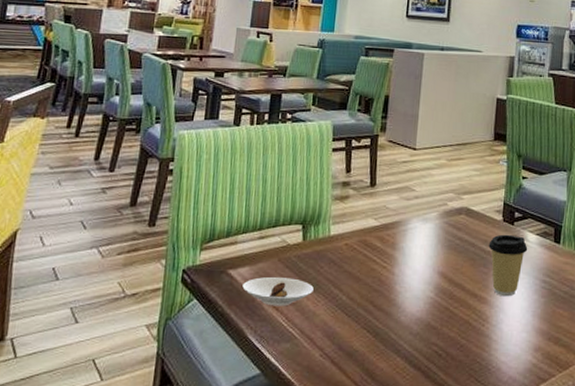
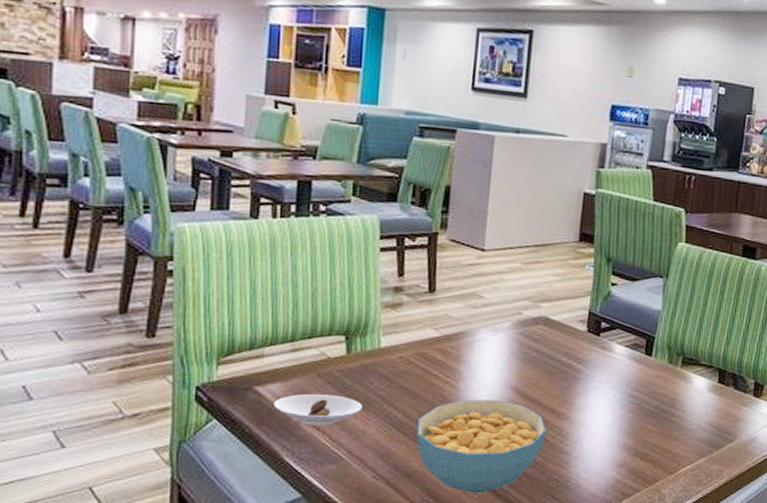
cereal bowl: none [358,283,469,374] -> present [417,400,546,493]
coffee cup: present [488,234,528,297] -> none [570,346,615,412]

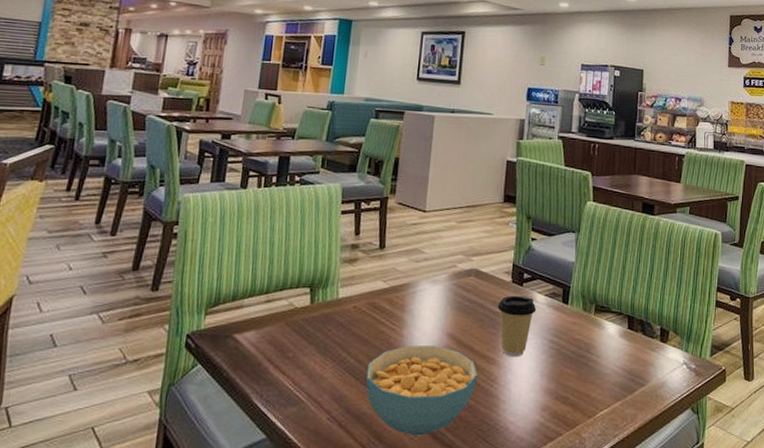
saucer: present [274,394,362,426] -> none [248,341,321,370]
coffee cup: none [570,346,615,412] -> present [497,295,537,357]

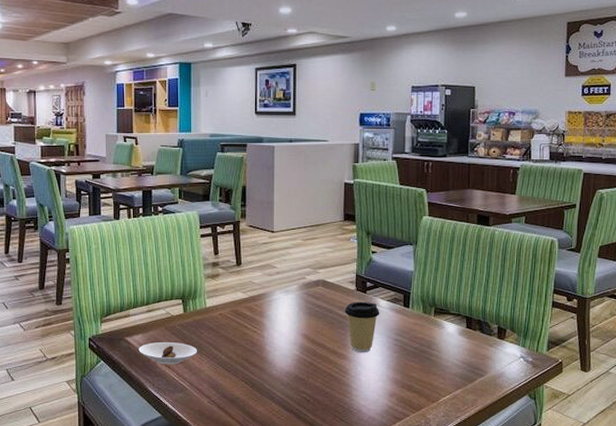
saucer: none [248,341,321,370] -> present [138,342,197,365]
cereal bowl: present [366,346,478,436] -> none [237,345,331,416]

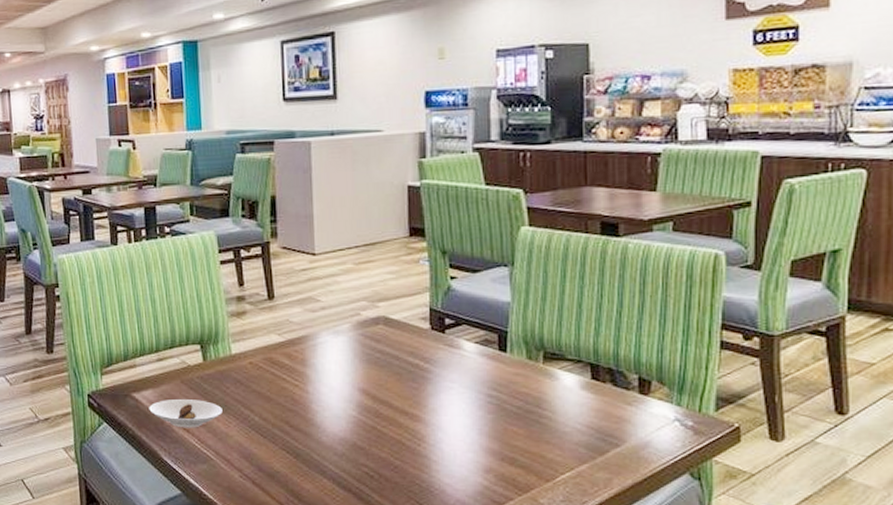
coffee cup: present [344,301,380,353] -> none [416,344,466,414]

